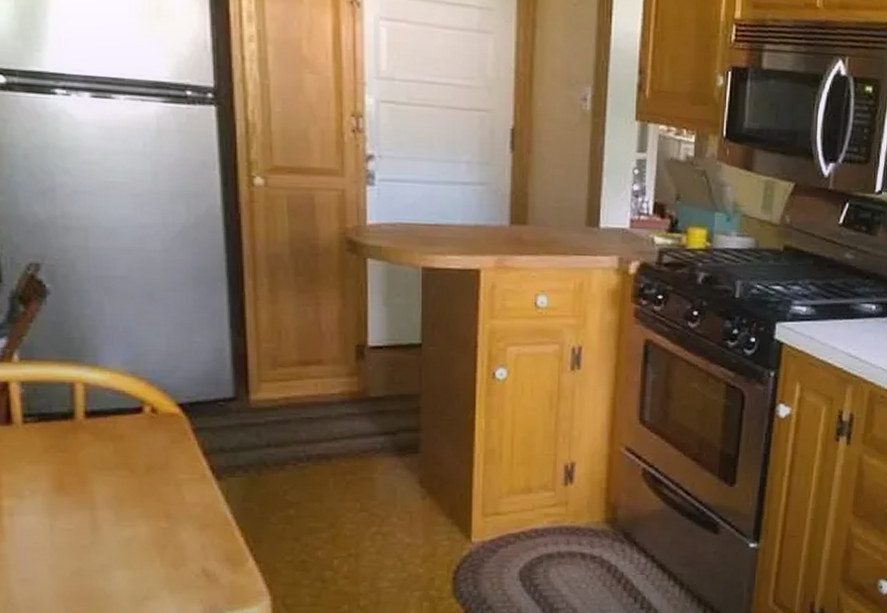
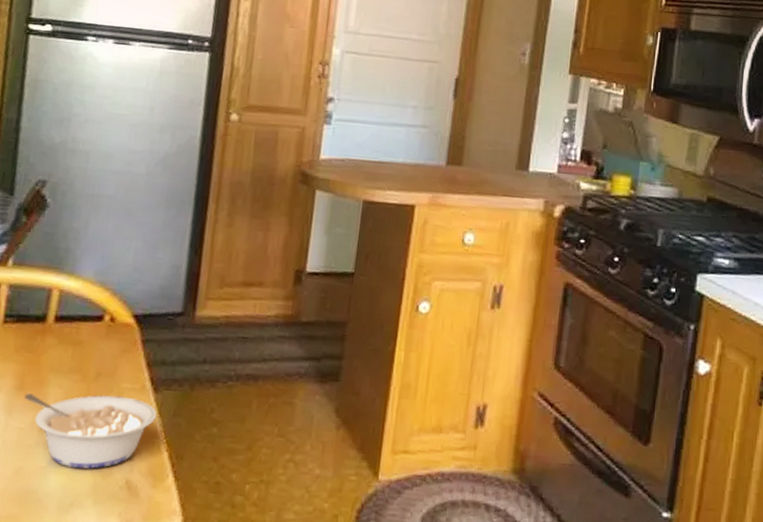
legume: none [66,487,224,563] -> present [23,393,157,469]

